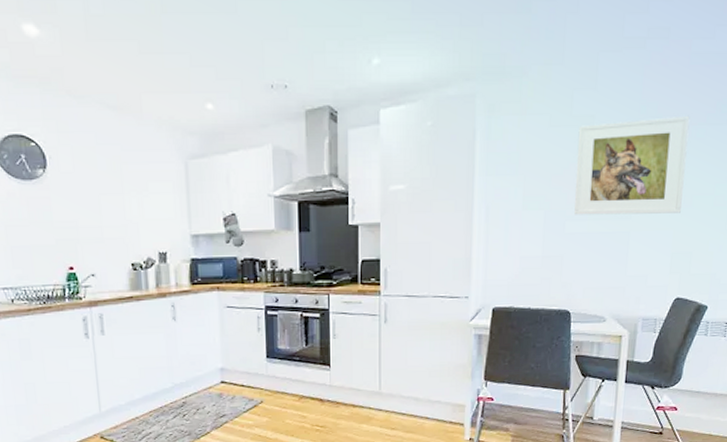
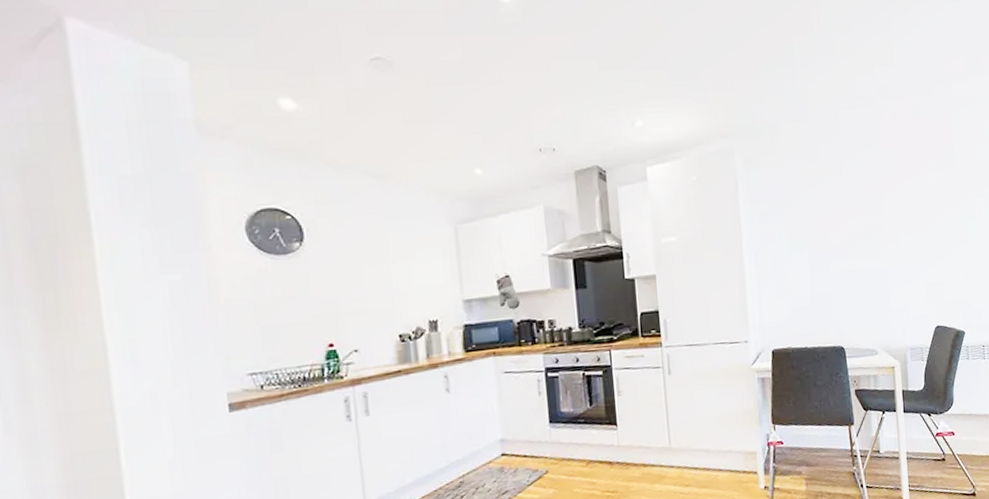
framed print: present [574,115,690,215] -> none [829,161,928,256]

